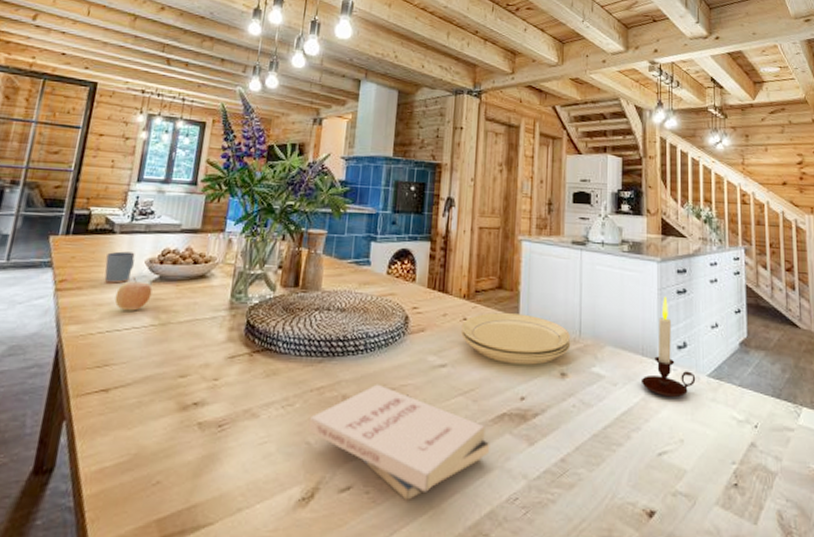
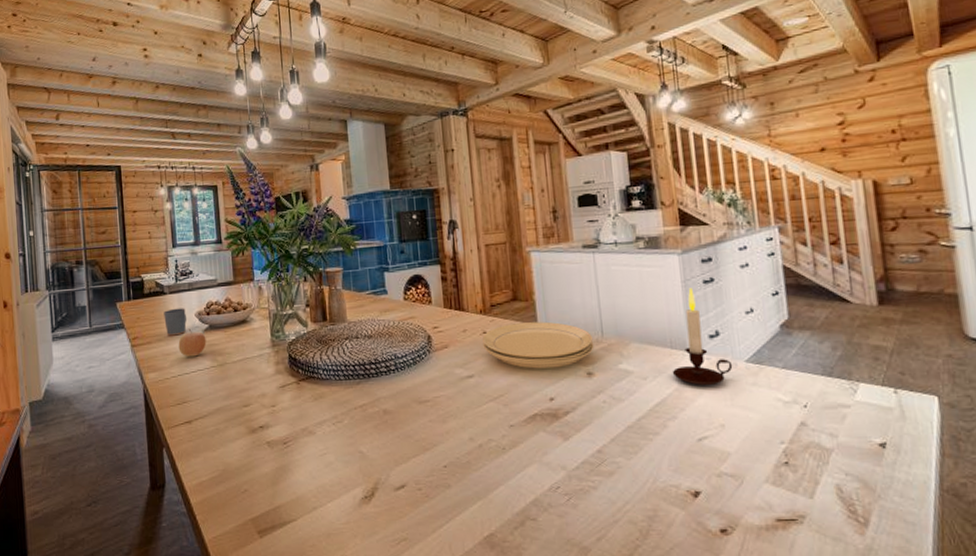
books: present [307,384,490,500] -> none [358,397,527,494]

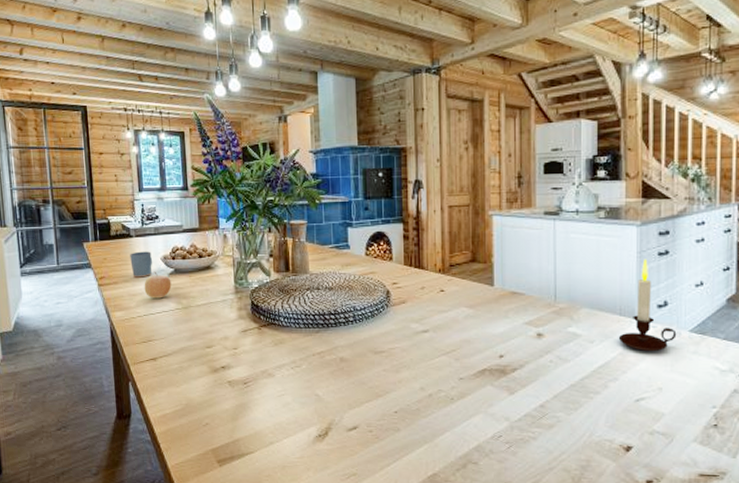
plate: present [482,321,594,370] -> none [440,283,546,329]

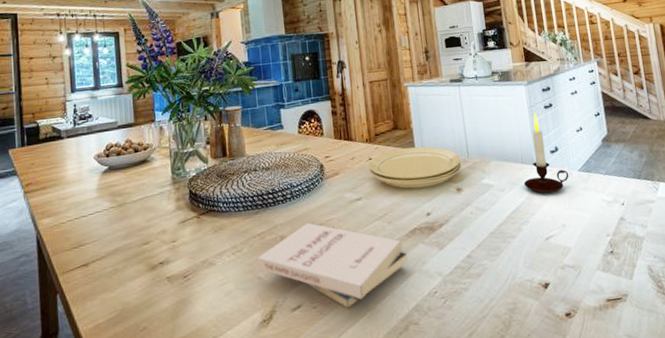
mug: present [130,251,152,278] -> none [60,151,85,180]
fruit: present [144,271,172,299] -> none [75,171,106,200]
books: none [315,348,474,437] -> present [256,222,409,308]
plate: none [440,283,546,329] -> present [368,146,462,189]

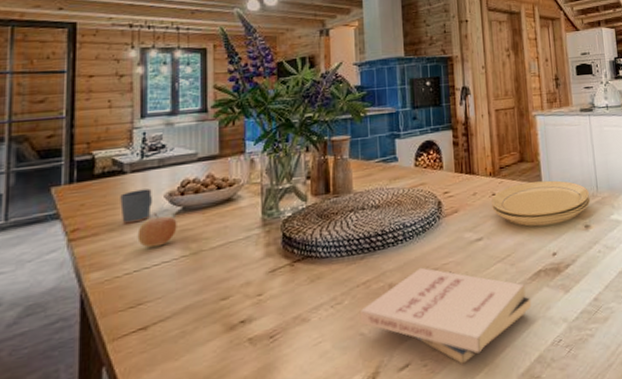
mug: none [60,151,85,180] -> present [120,188,152,224]
fruit: none [75,171,106,200] -> present [137,212,177,248]

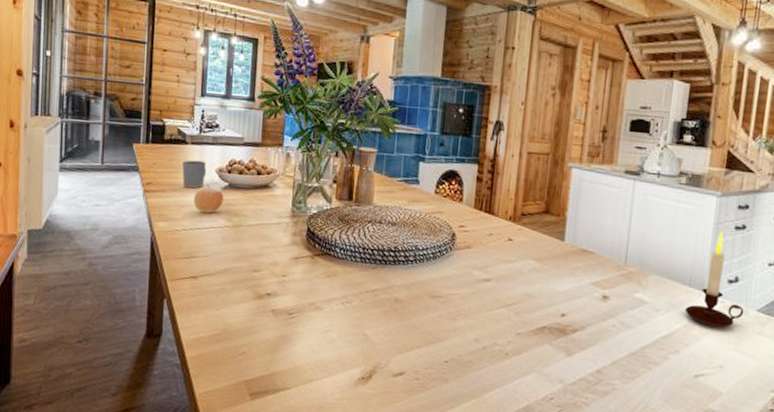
books: present [359,267,532,364] -> none [365,291,530,389]
plate: present [491,180,591,227] -> none [506,235,616,287]

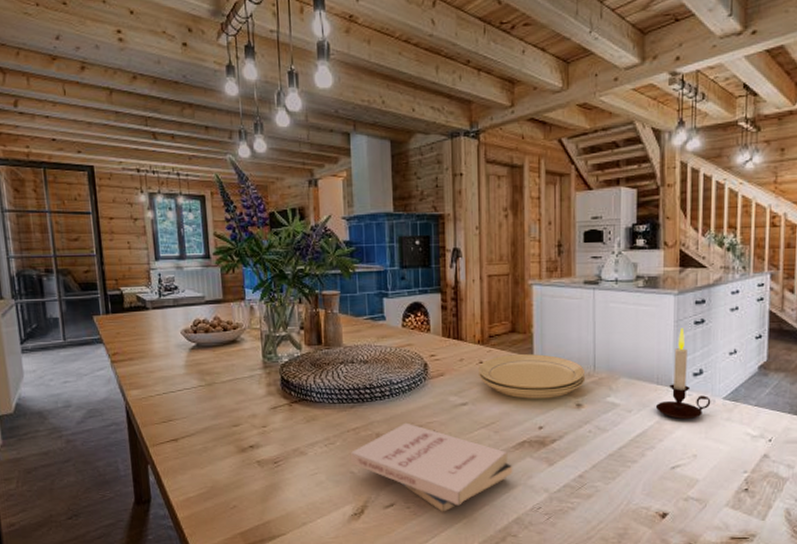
mug: present [182,160,206,189] -> none [146,324,172,353]
fruit: present [193,183,224,214] -> none [162,346,194,375]
books: none [365,291,530,389] -> present [350,422,513,512]
plate: none [506,235,616,287] -> present [479,354,586,400]

